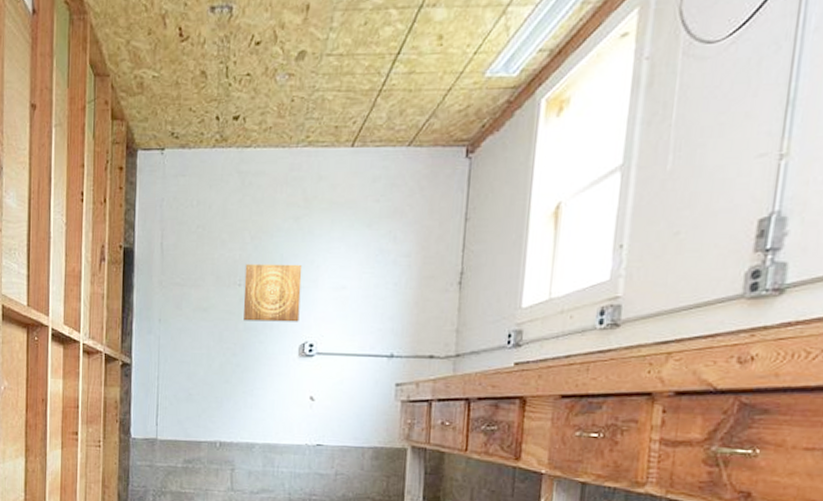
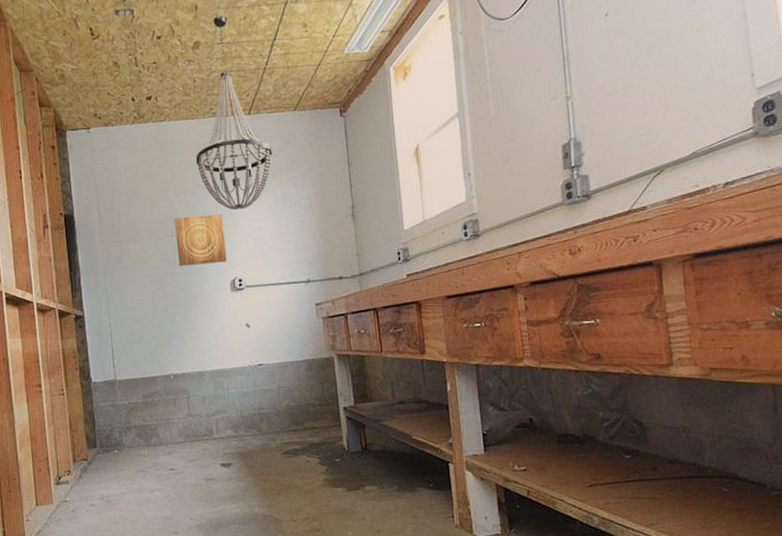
light fixture: none [280,19,373,263] -> present [195,15,272,211]

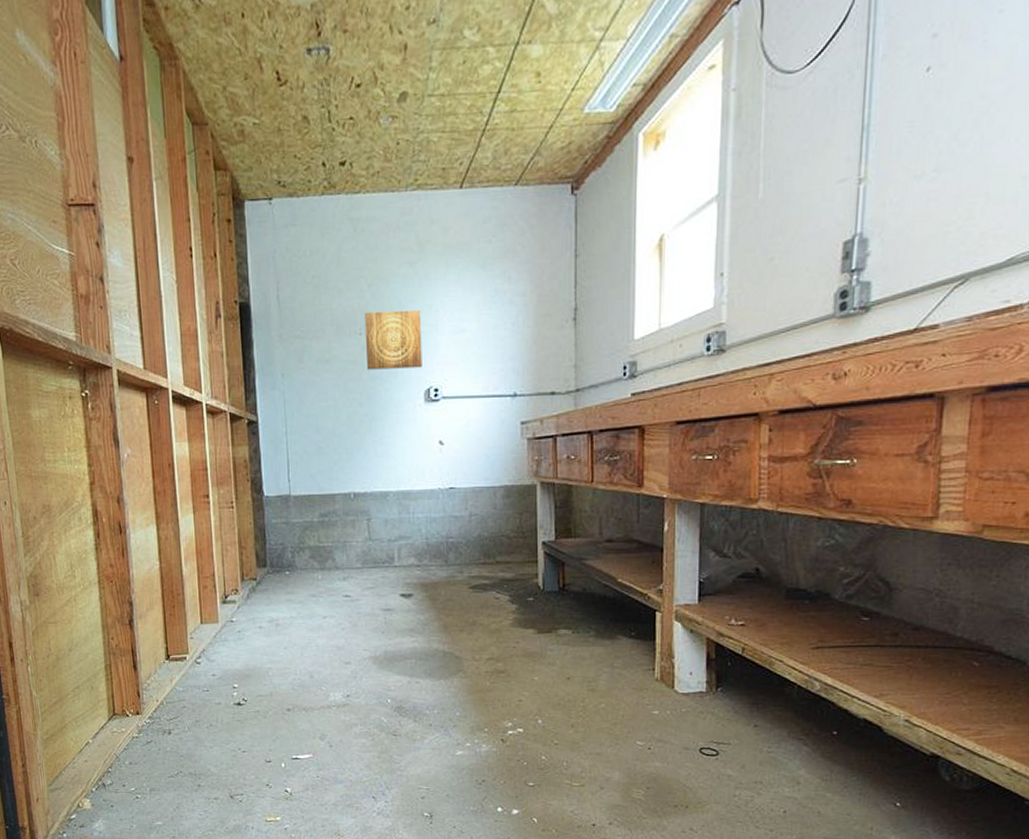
light fixture: present [195,15,272,211] -> none [393,58,485,307]

